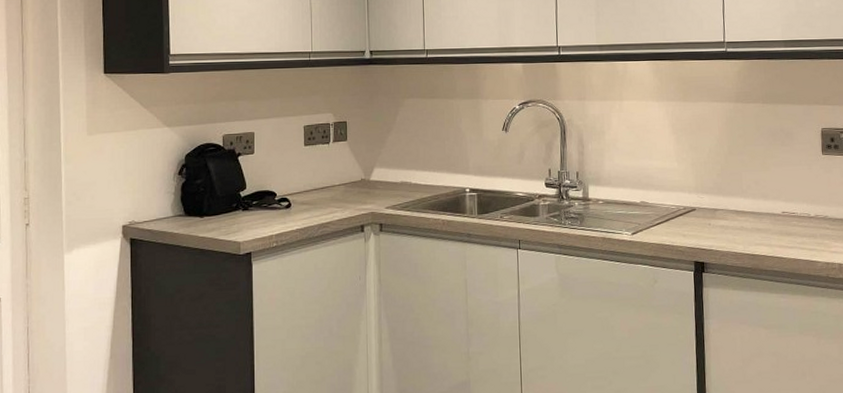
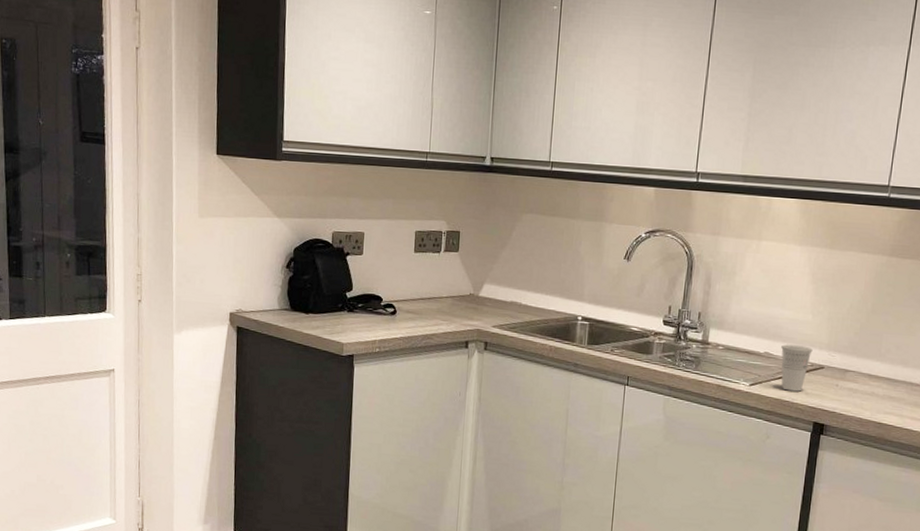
cup: none [655,191,683,235] -> present [781,344,813,392]

